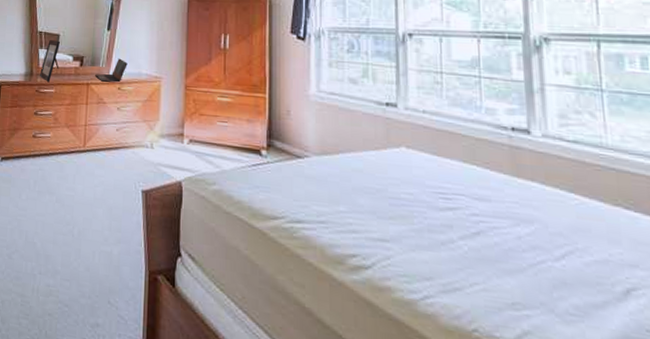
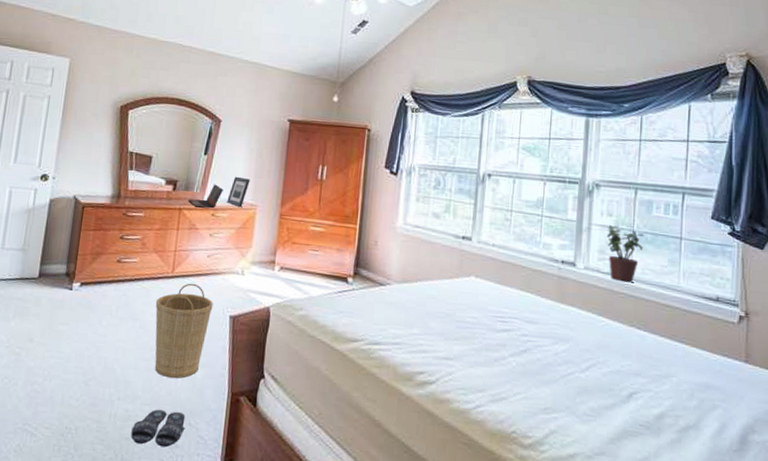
picture frame: present [40,40,60,83] -> none [128,162,152,206]
slippers: none [53,285,105,325] -> present [131,409,186,447]
basket: none [69,157,125,254] -> present [155,283,213,379]
picture frame: none [132,49,153,81] -> present [227,176,251,208]
potted plant: none [566,83,619,153] -> present [606,224,644,283]

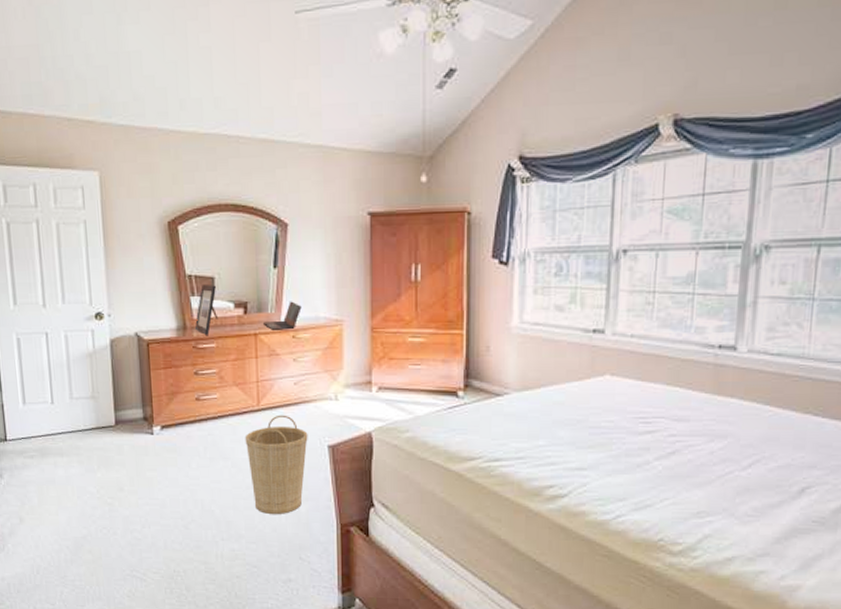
picture frame: none [128,162,152,206] -> present [195,285,219,336]
slippers: present [131,409,186,447] -> none [241,546,297,582]
picture frame: present [227,176,251,208] -> none [308,289,332,325]
potted plant: present [606,224,644,283] -> none [777,294,828,363]

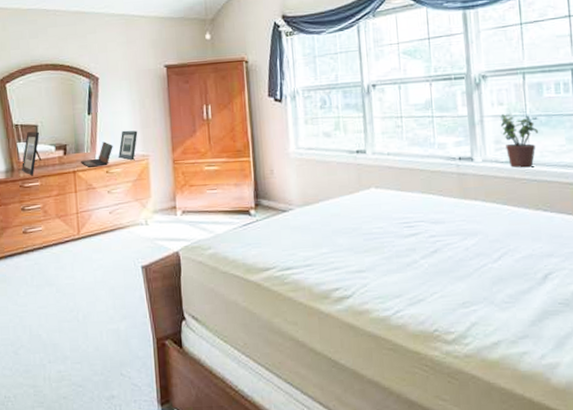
basket: present [245,414,308,514] -> none [67,241,124,334]
picture frame: none [308,289,332,325] -> present [118,130,138,161]
potted plant: none [777,294,828,363] -> present [500,113,539,169]

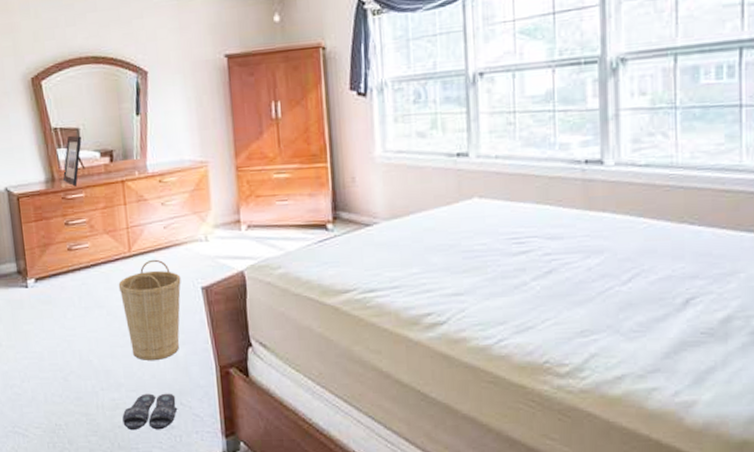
basket: none [67,241,124,334] -> present [118,259,181,360]
slippers: none [67,364,118,400] -> present [122,393,178,430]
laptop: present [81,141,113,167] -> none [130,146,166,176]
picture frame: present [118,130,138,161] -> none [173,132,195,168]
potted plant: present [500,113,539,169] -> none [640,105,691,173]

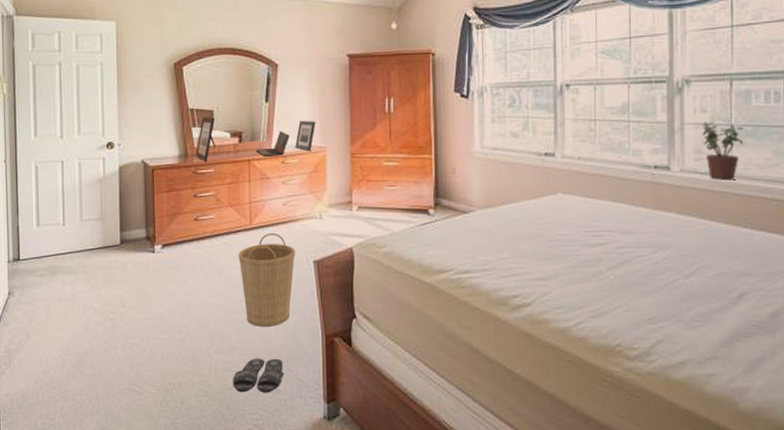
laptop: none [130,146,166,176] -> present [256,131,290,157]
picture frame: none [173,132,195,168] -> present [295,120,316,152]
potted plant: none [640,105,691,173] -> present [702,121,744,181]

